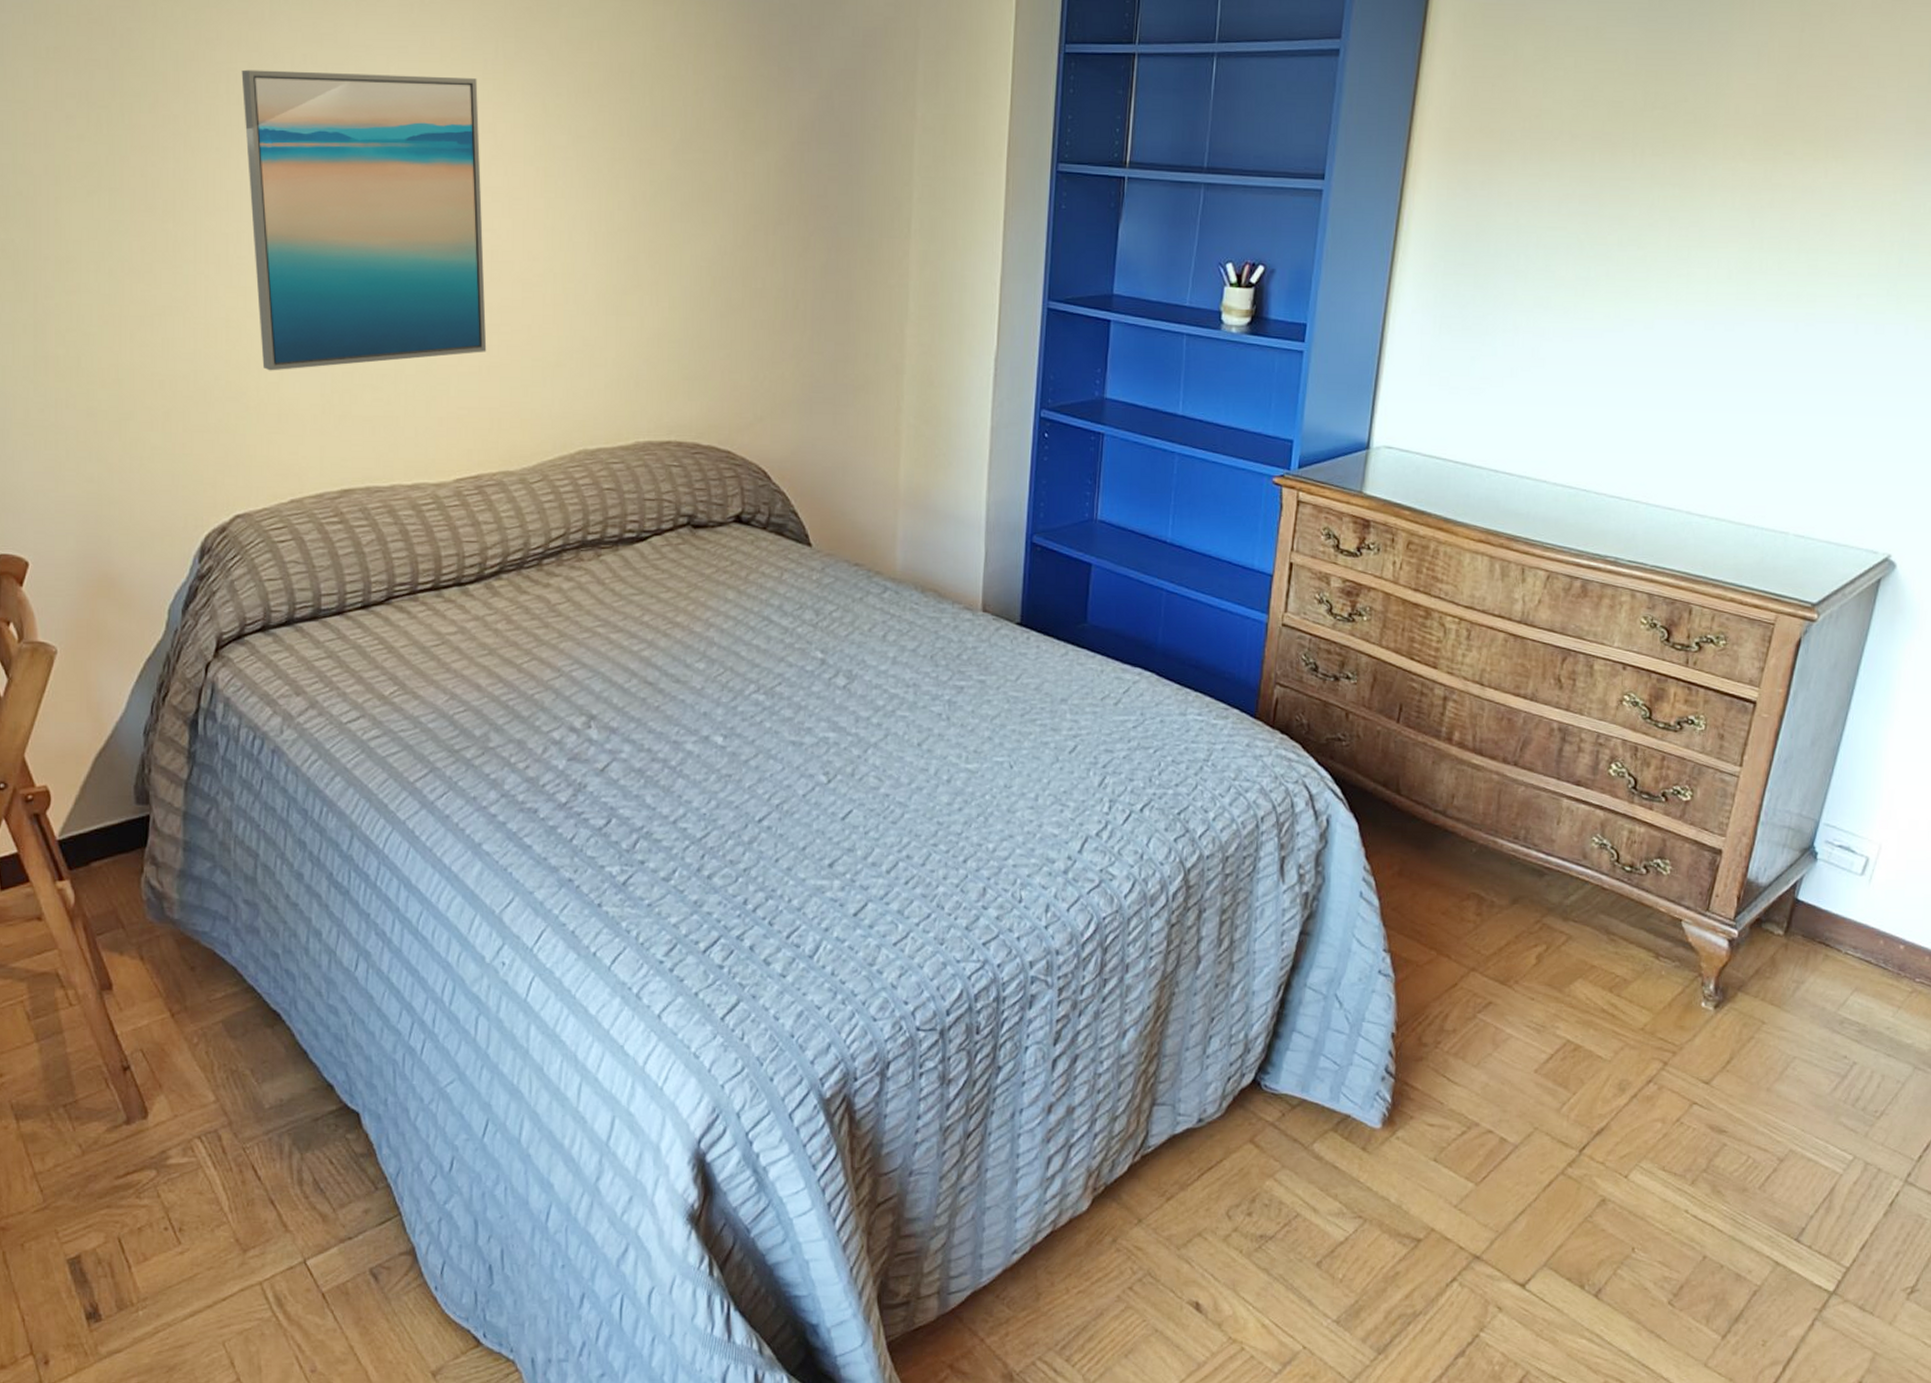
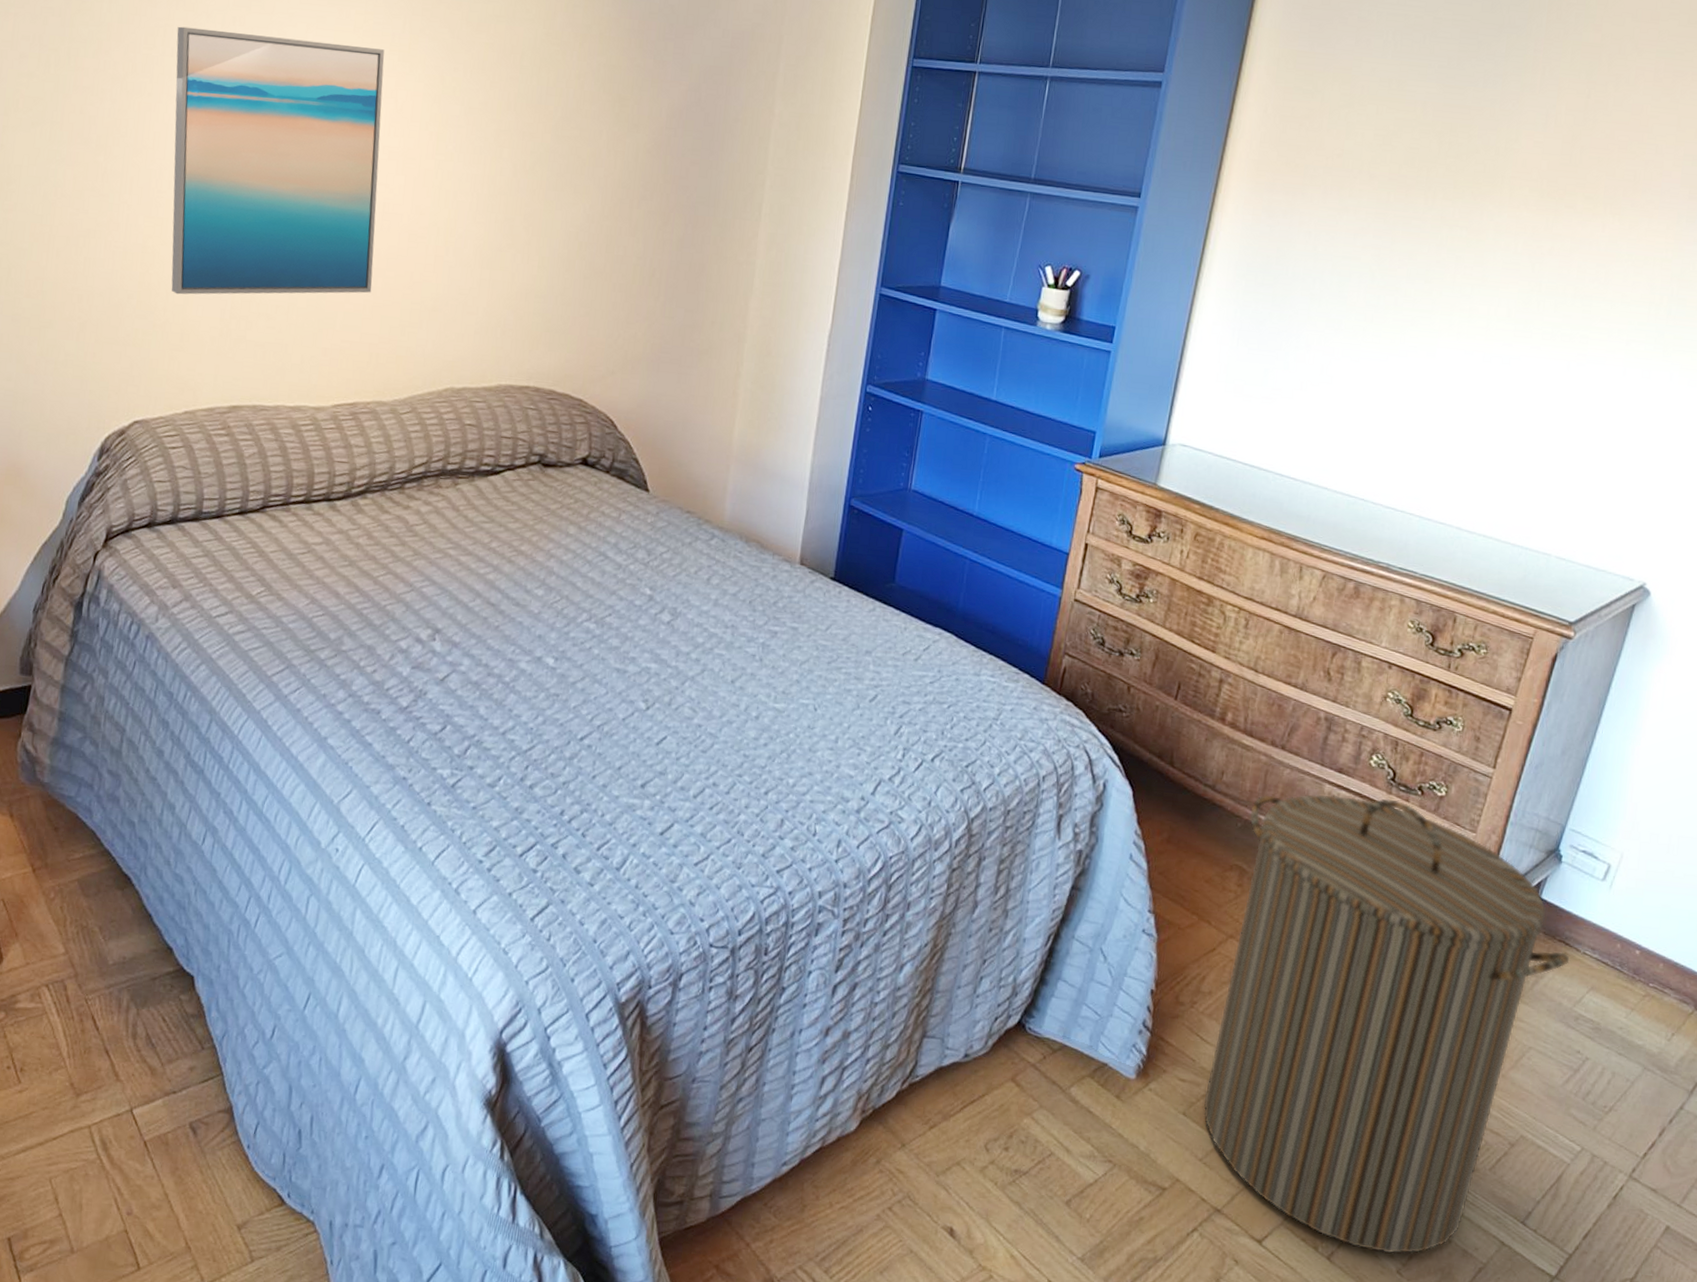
laundry hamper: none [1455,809,1831,1285] -> present [1203,794,1570,1254]

